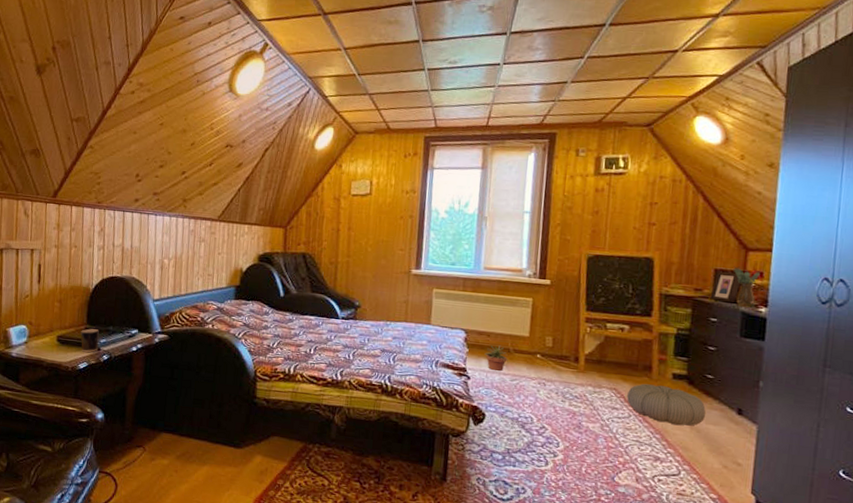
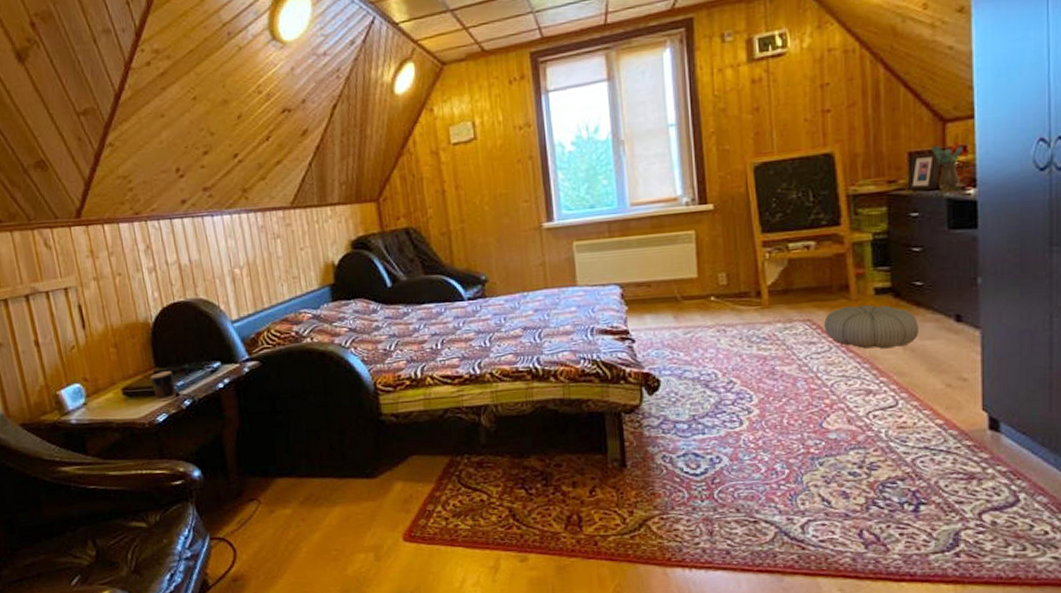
potted plant: present [484,345,510,372] -> none [647,295,679,327]

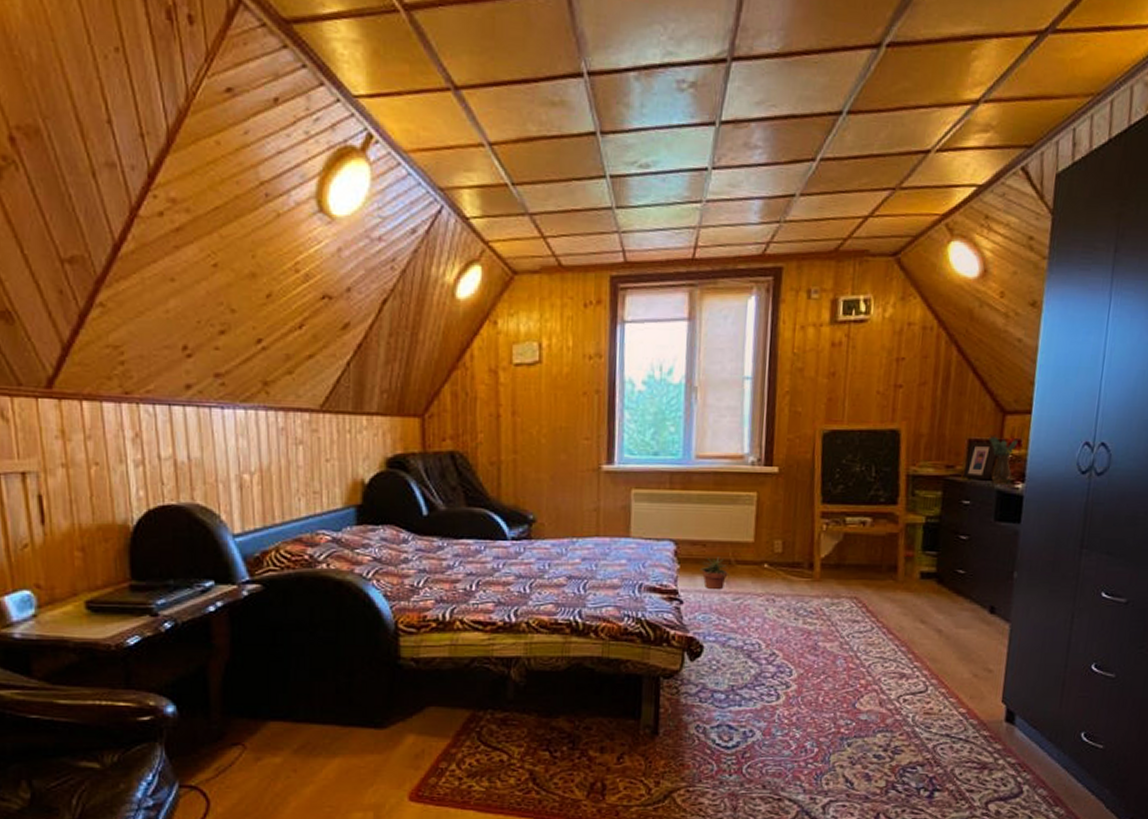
mug: present [149,371,176,402] -> none [122,586,154,621]
potted plant: none [647,295,679,327] -> present [700,557,731,590]
pouf: present [824,305,918,349] -> none [869,588,956,634]

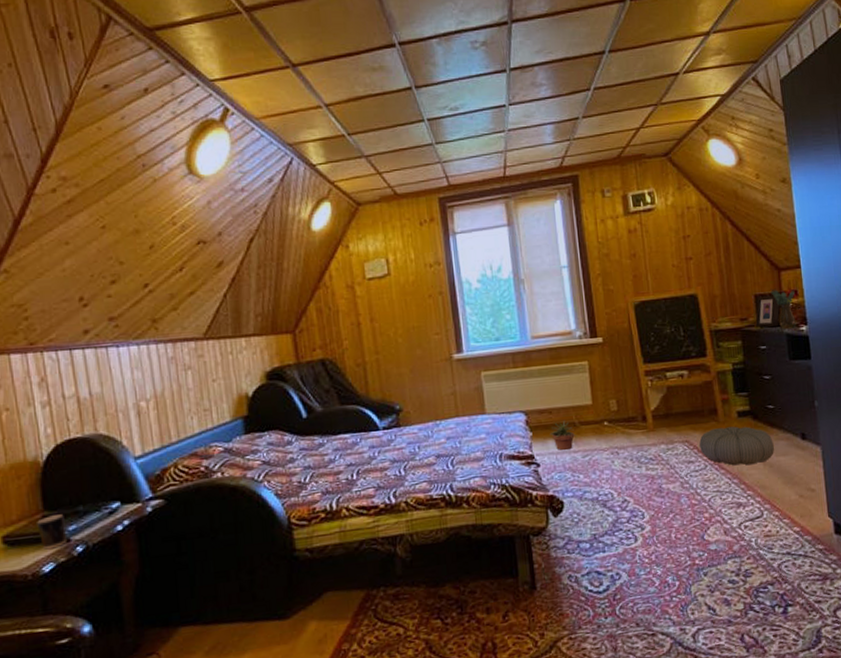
mug: none [122,586,154,621] -> present [35,514,66,550]
pouf: none [869,588,956,634] -> present [699,426,774,466]

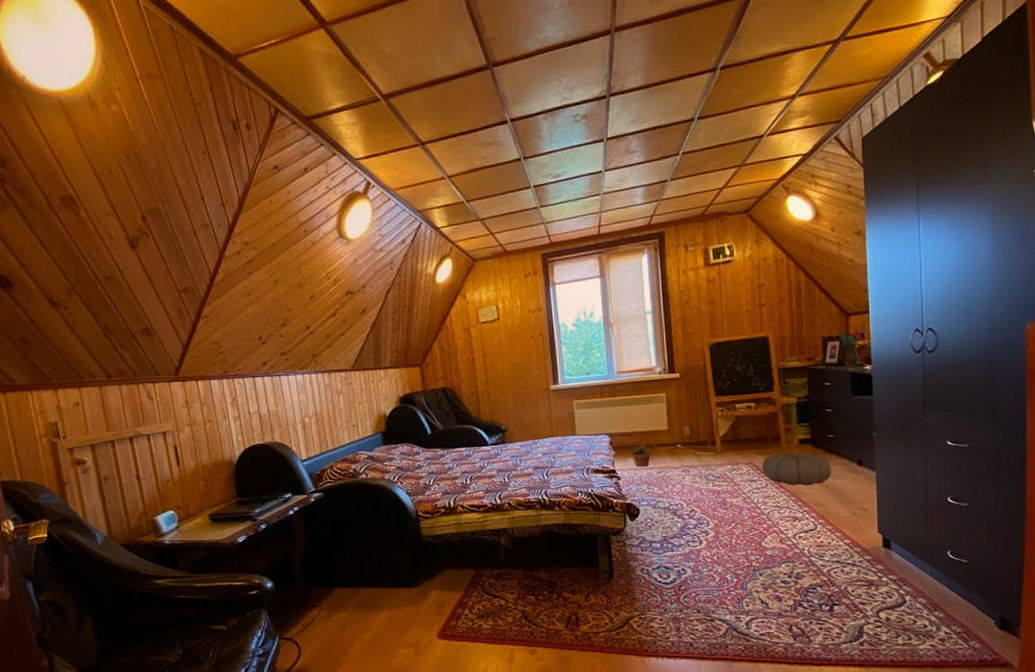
mug: present [35,514,66,550] -> none [232,500,254,526]

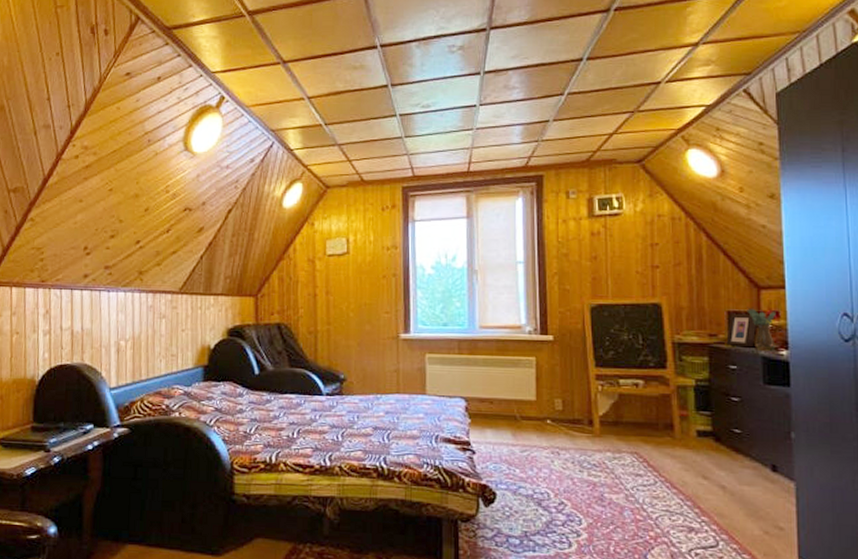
potted plant: present [630,443,654,468] -> none [489,413,517,443]
pouf: present [762,452,831,486] -> none [650,444,737,489]

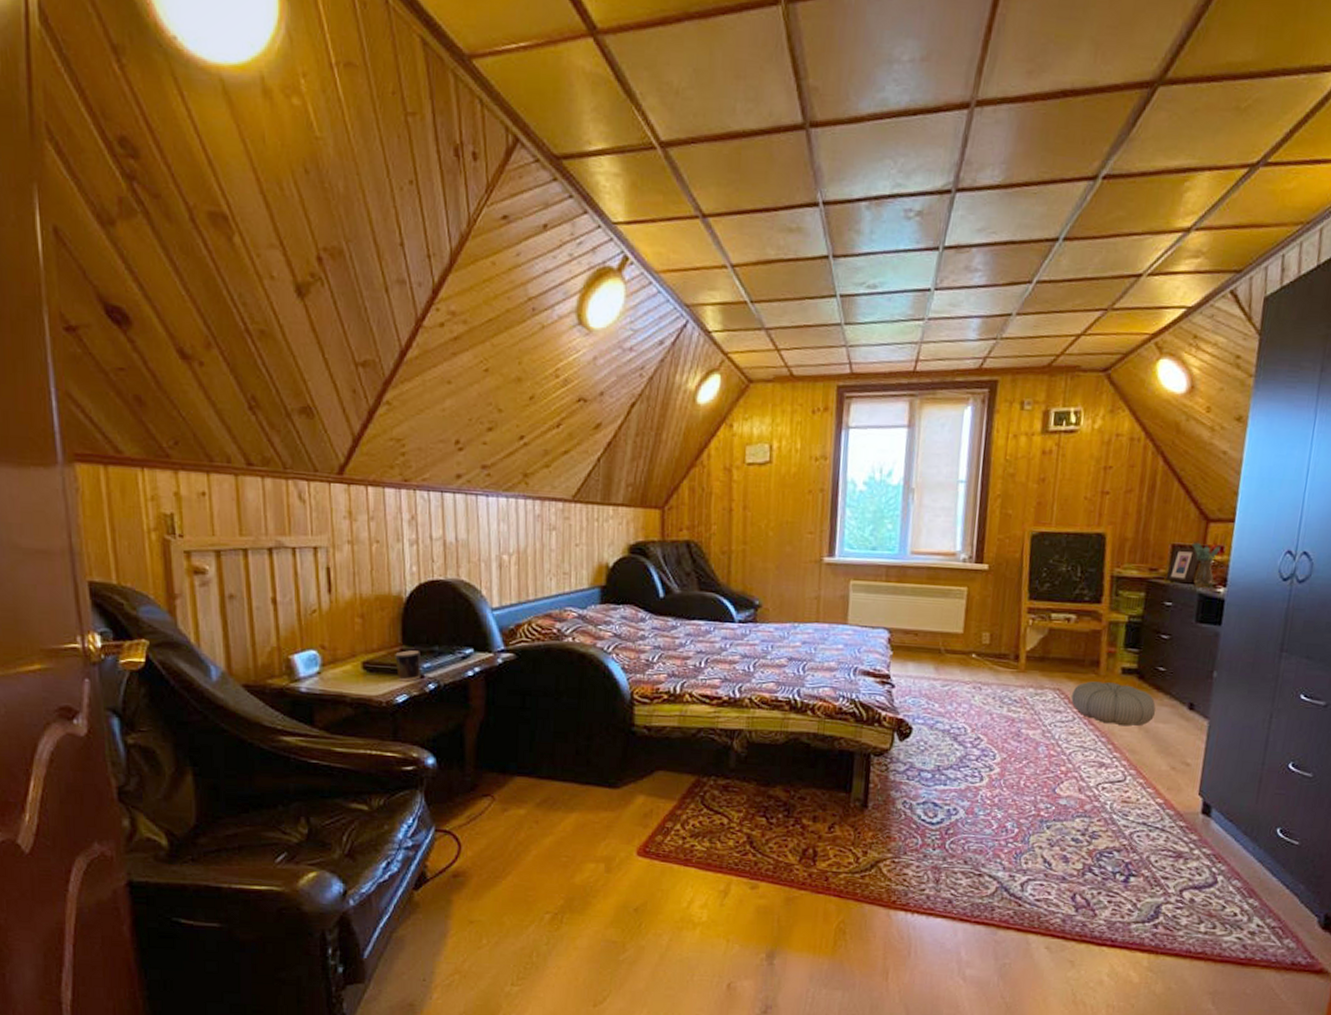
mug: none [25,427,48,456] -> present [394,650,420,682]
pouf: none [650,444,737,489] -> present [1071,681,1156,726]

